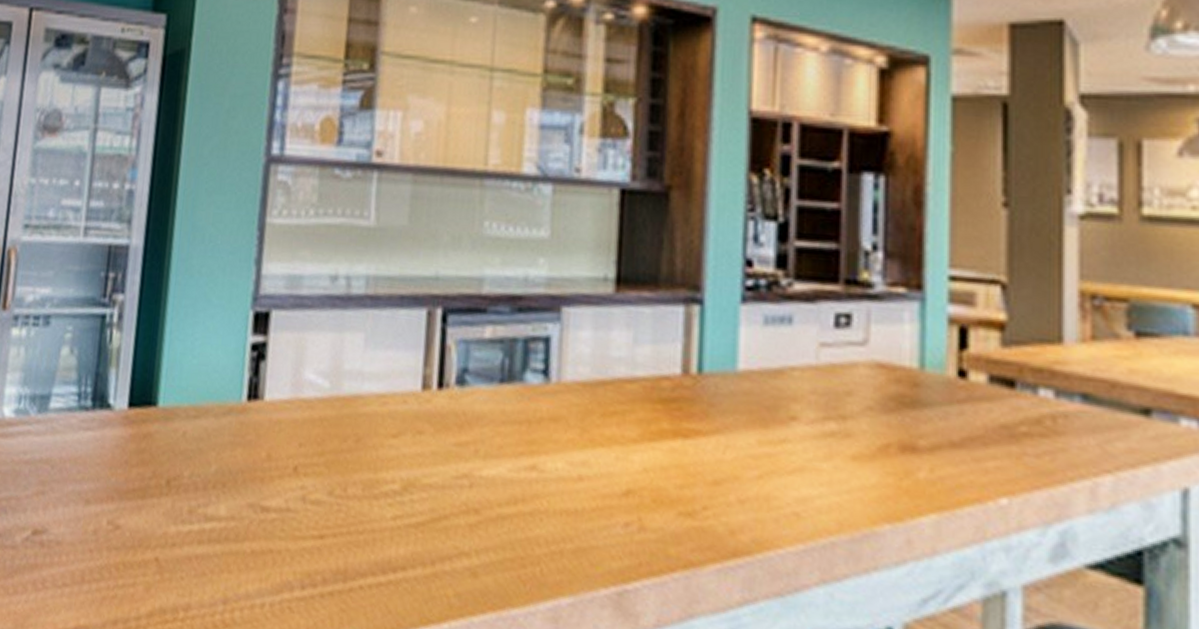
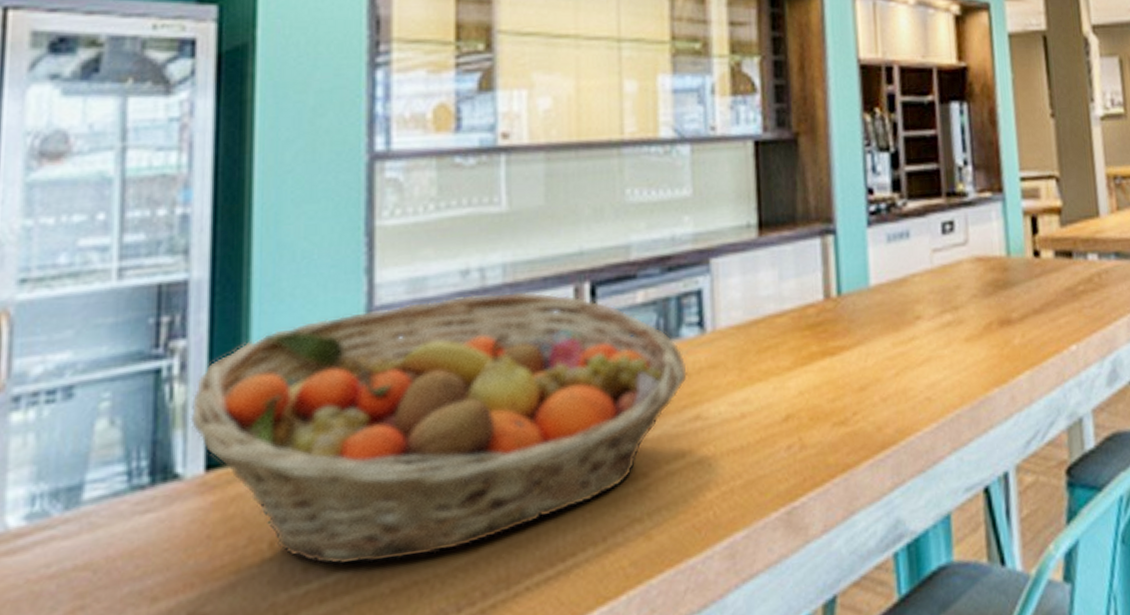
fruit basket: none [121,297,528,532] -> present [190,291,687,566]

